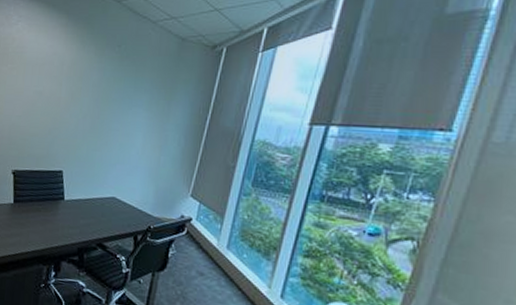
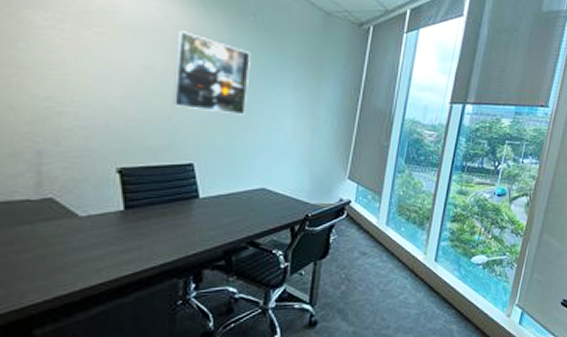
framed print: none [53,63,113,132] -> present [173,31,250,115]

